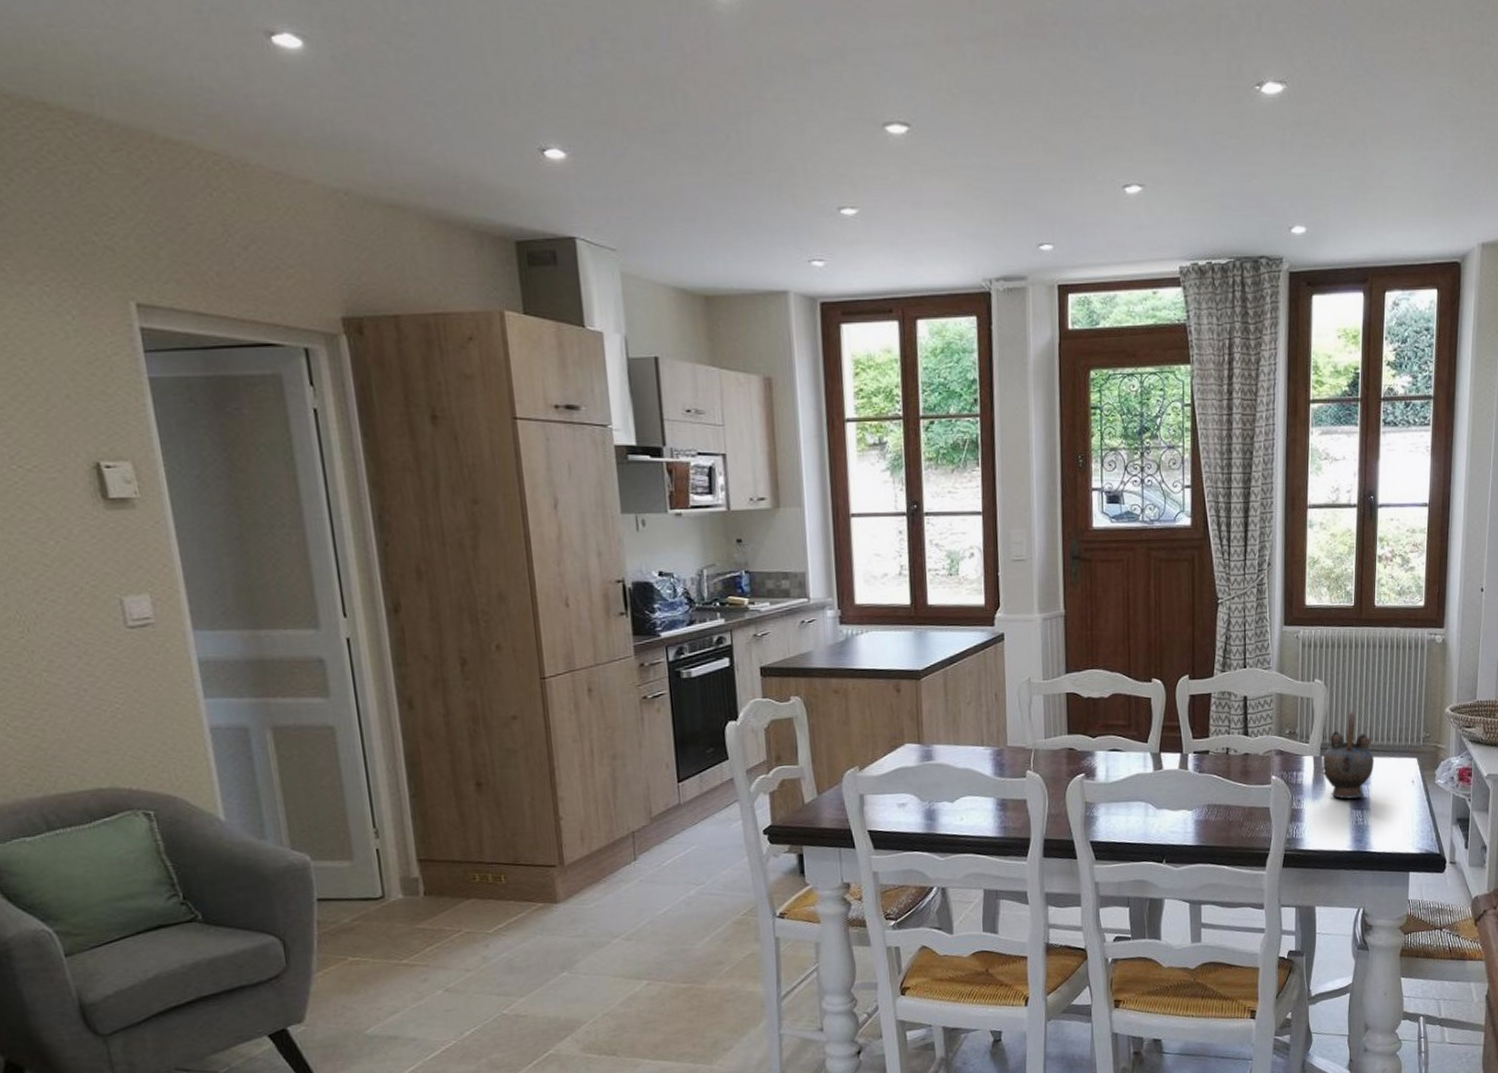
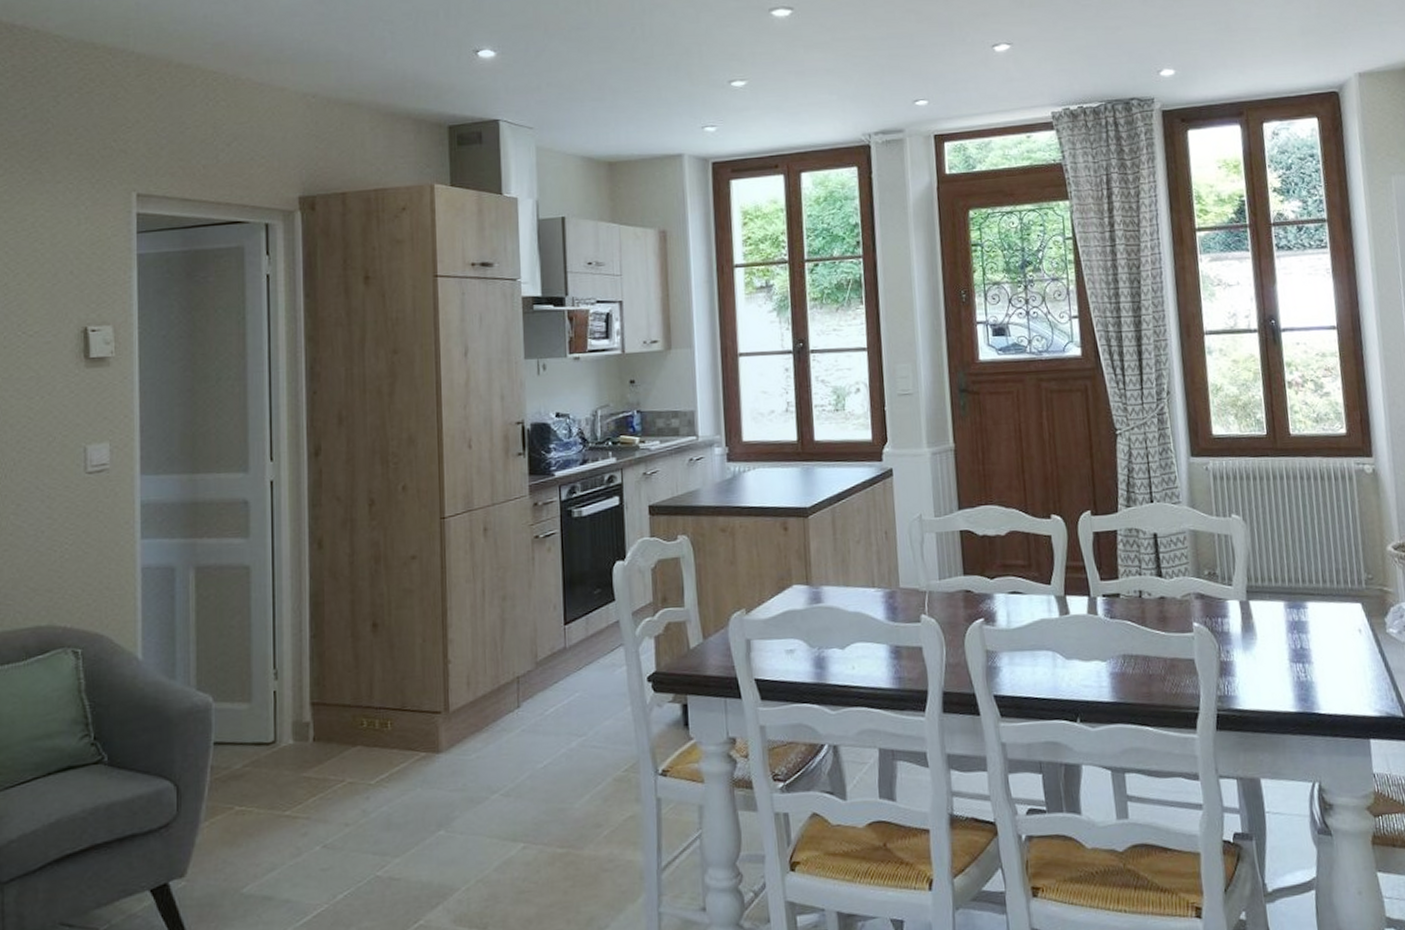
teapot: present [1322,711,1375,799] -> none [1249,549,1311,650]

